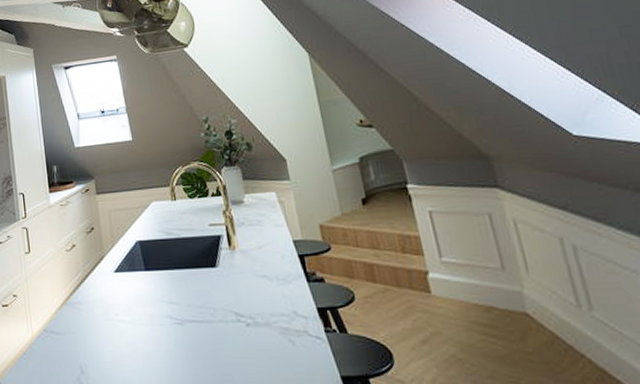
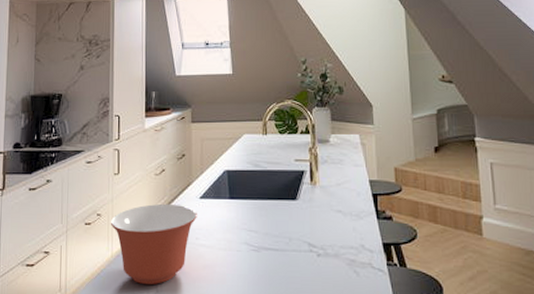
mixing bowl: none [26,279,114,364] -> present [110,203,197,284]

